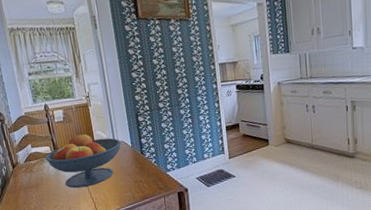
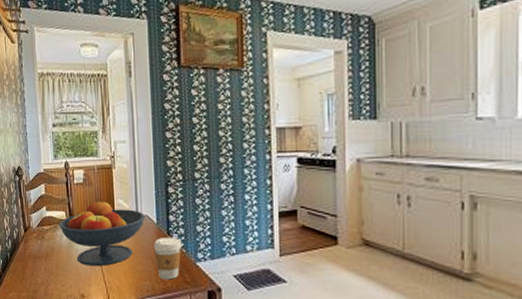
coffee cup: none [130,155,154,189] -> present [153,237,182,280]

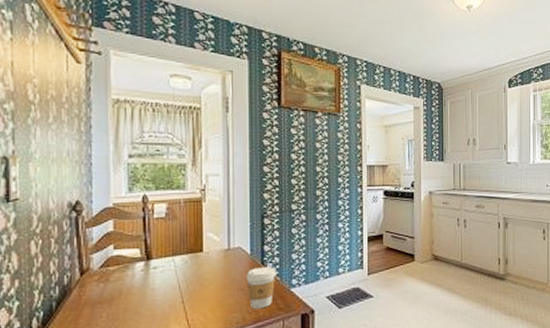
fruit bowl: present [59,201,145,267] -> none [130,235,238,306]

